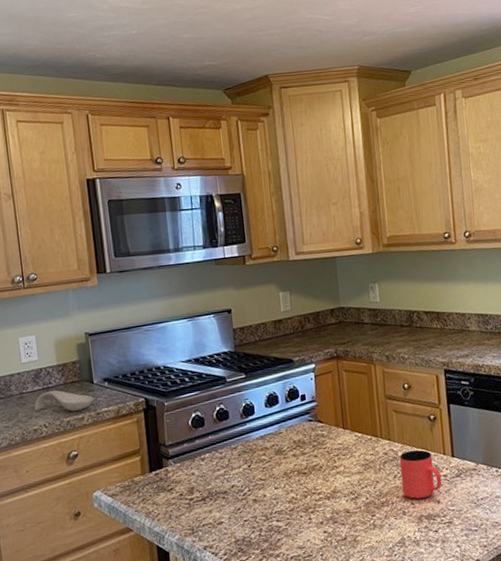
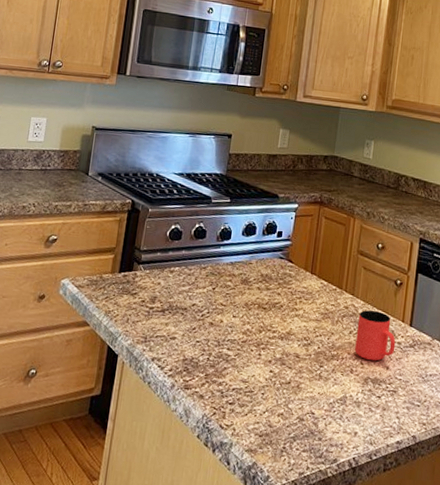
spoon rest: present [34,390,94,412] -> none [28,172,85,198]

